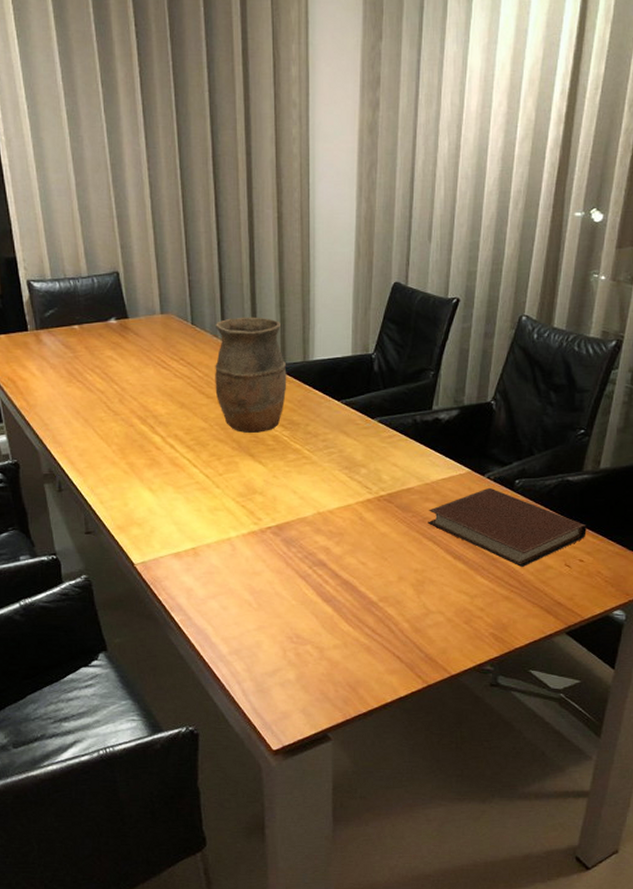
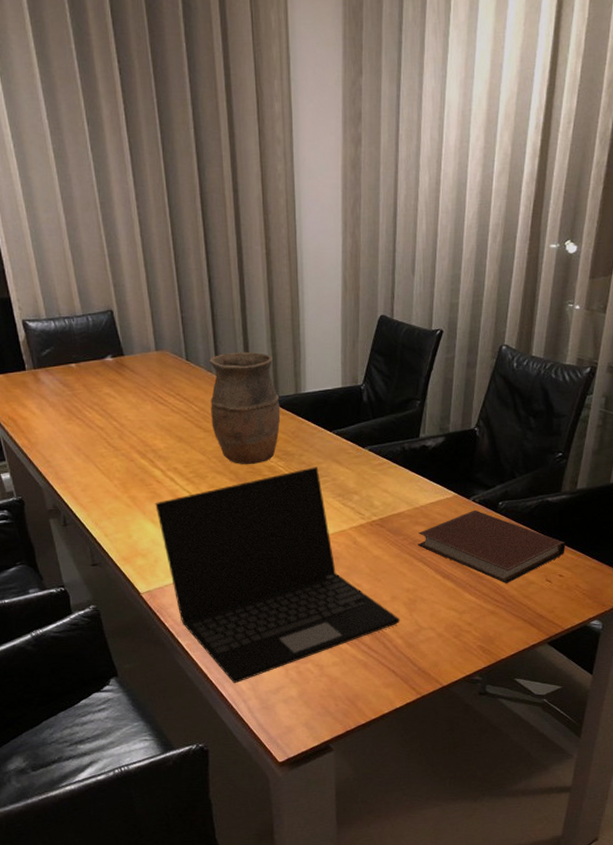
laptop: none [153,437,407,664] -> present [155,467,400,684]

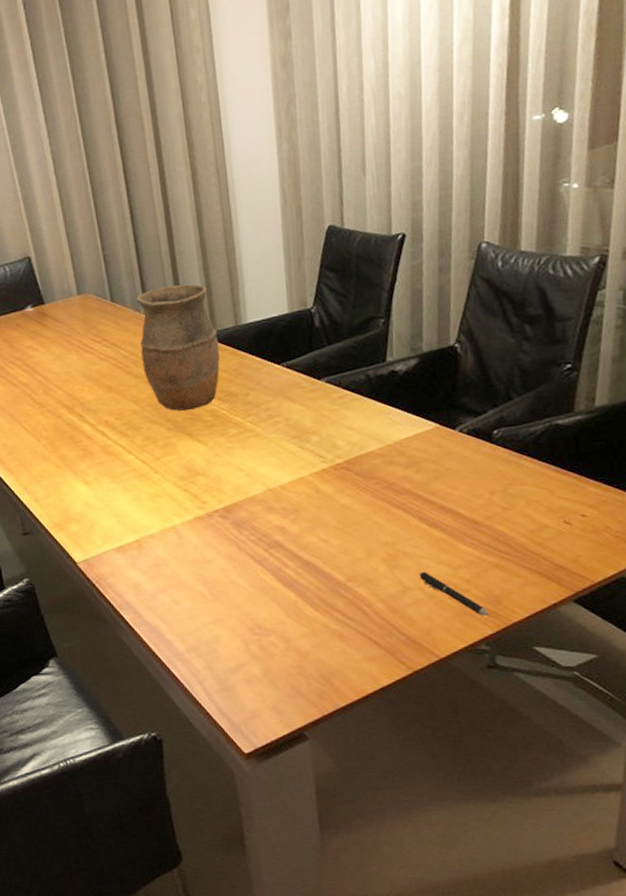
laptop: present [155,467,400,684] -> none [86,406,380,662]
notebook: present [418,510,565,584] -> none [393,442,587,530]
pen: none [432,614,485,654] -> present [419,571,491,617]

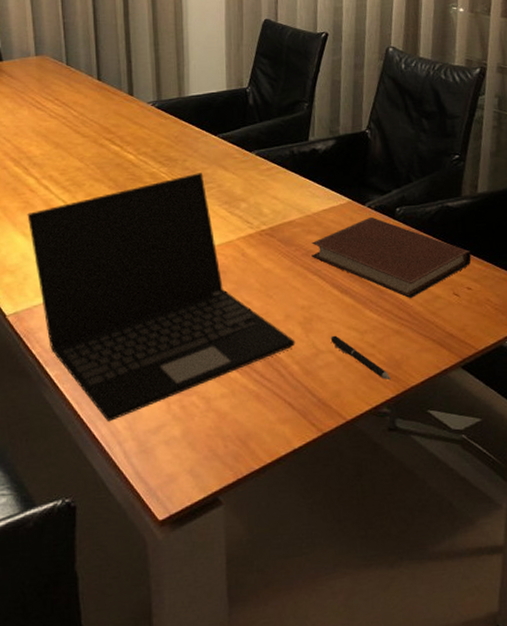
laptop: none [86,406,380,662] -> present [27,173,296,422]
vase: present [137,284,220,411] -> none [90,56,163,171]
notebook: none [393,442,587,530] -> present [311,216,472,299]

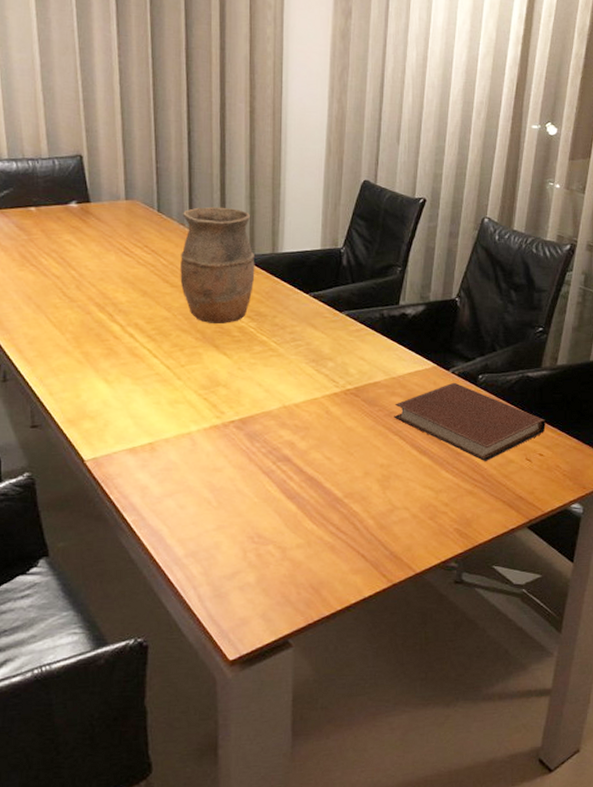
laptop: present [27,173,296,422] -> none [110,330,373,568]
vase: none [90,56,163,171] -> present [180,206,255,324]
pen: present [330,335,392,381] -> none [406,493,462,537]

